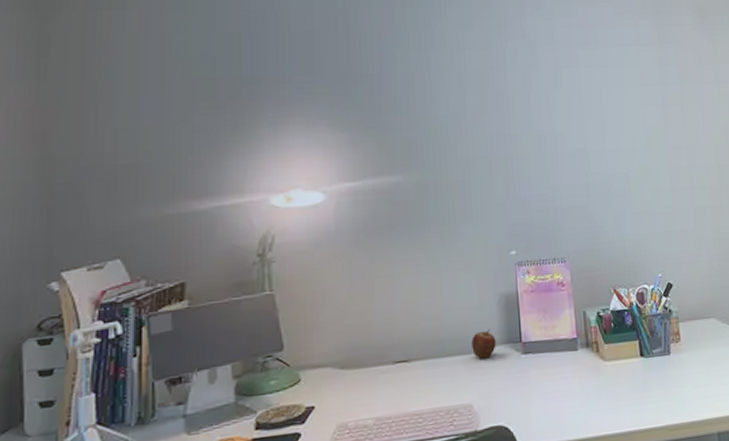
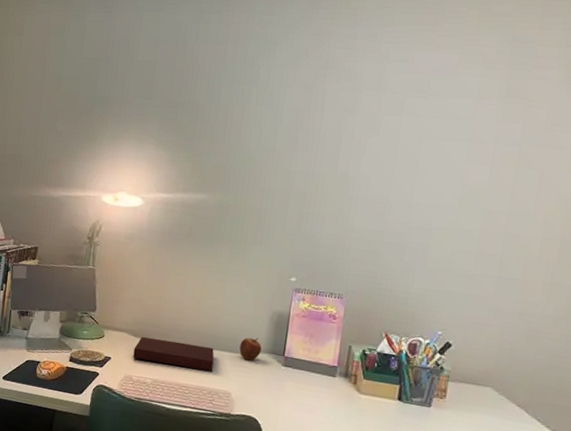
notebook: none [343,355,446,398] -> present [133,337,214,371]

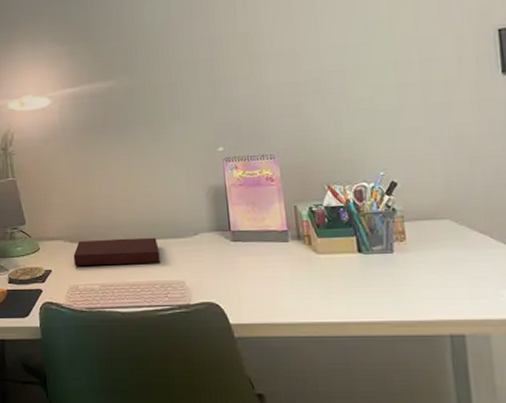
fruit: present [239,337,262,361] -> none [182,217,206,243]

